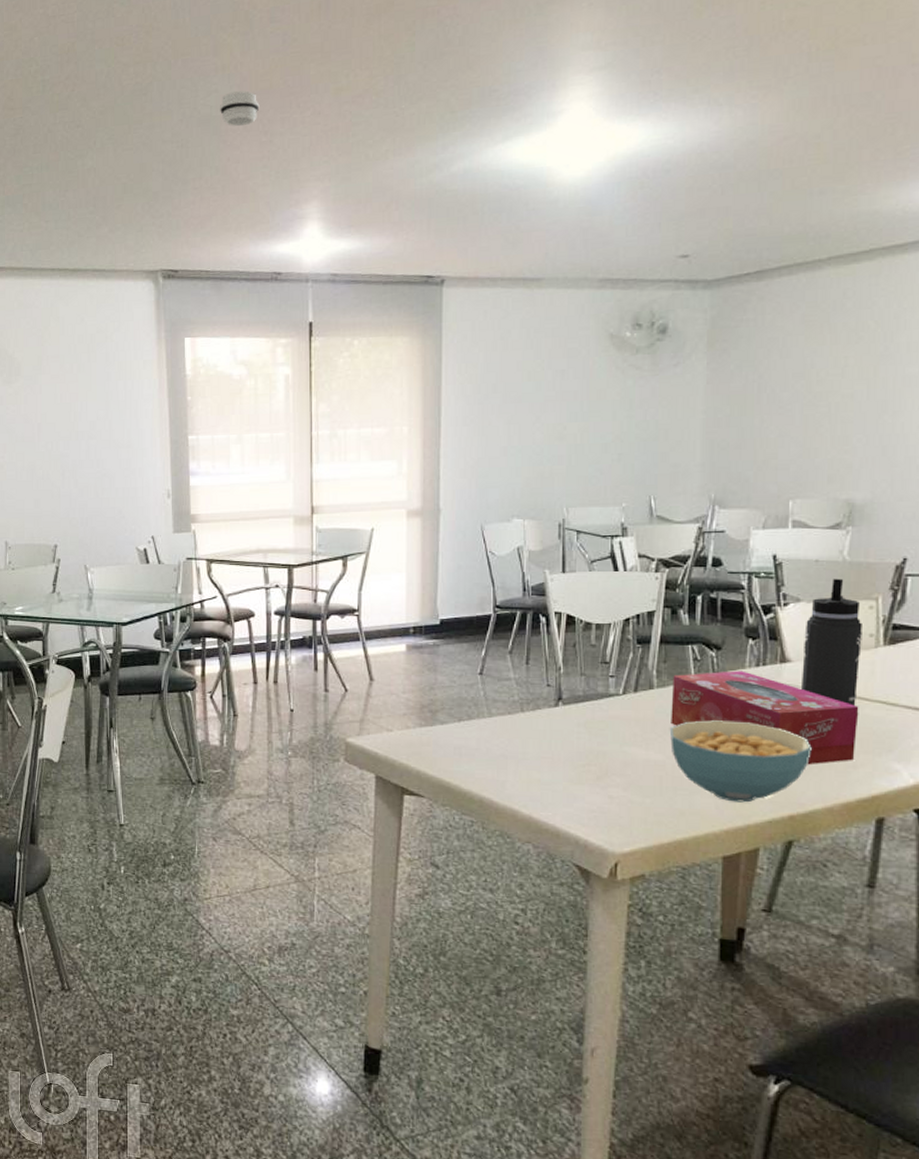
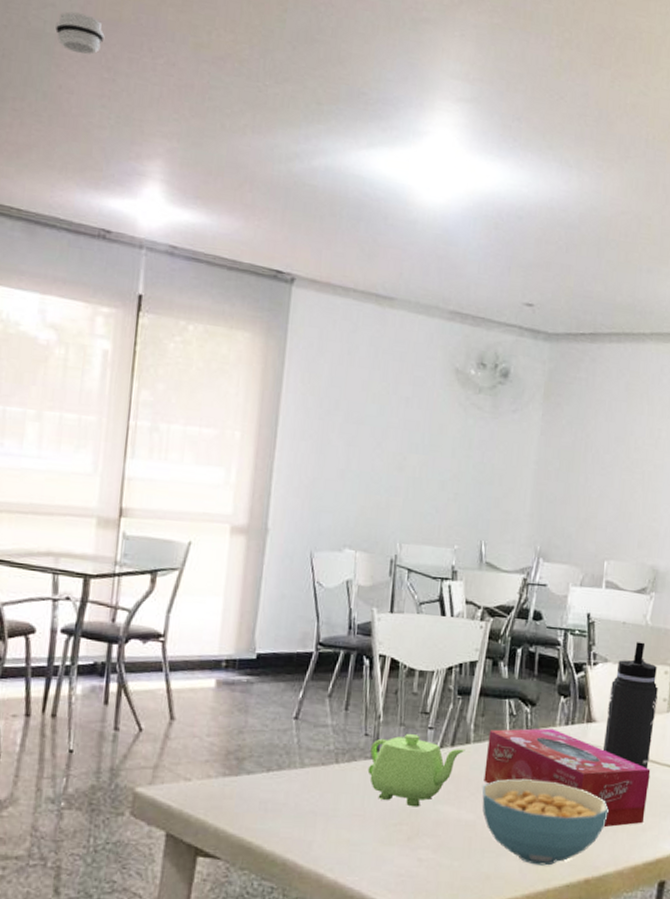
teapot: none [552,683,649,749] -> present [367,734,465,807]

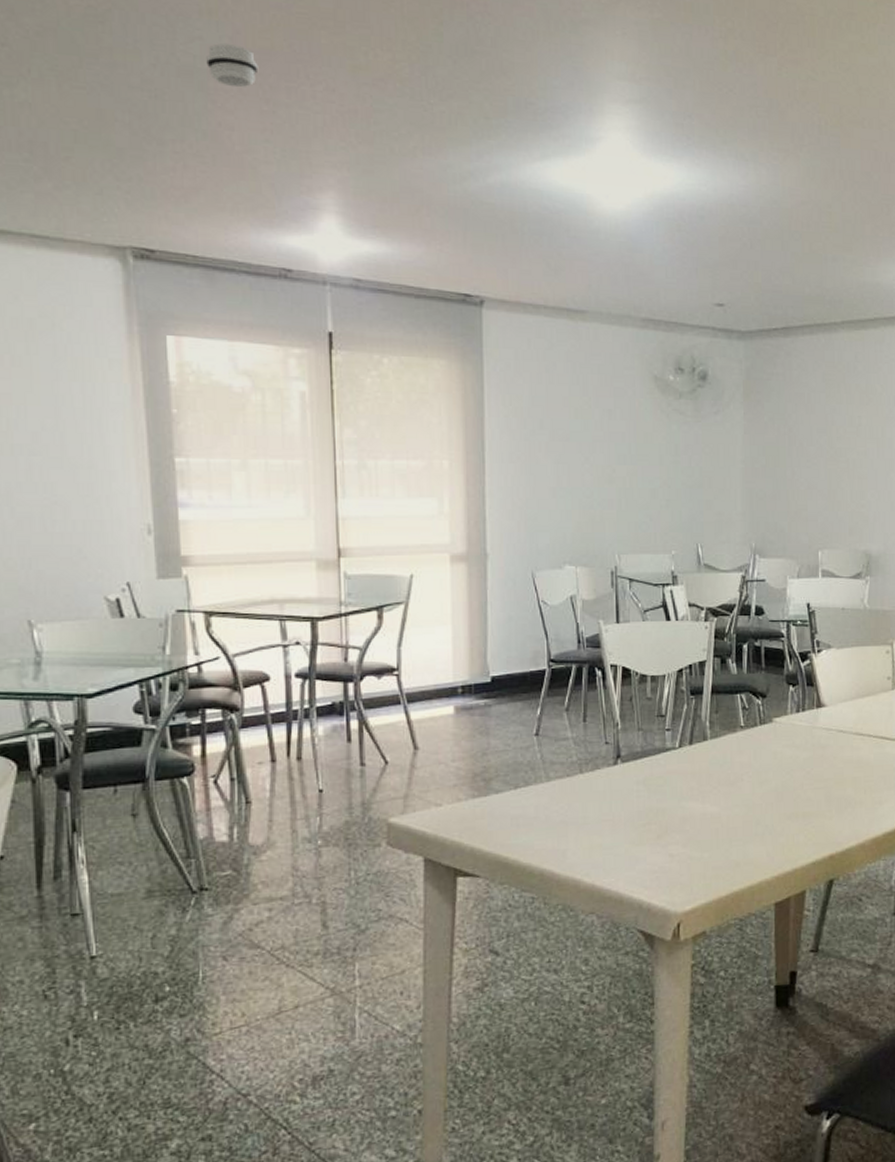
teapot: present [367,734,465,807] -> none [611,738,703,807]
cereal bowl: present [482,778,609,866] -> none [723,767,845,848]
tissue box: present [484,728,651,827] -> none [723,717,882,804]
thermos bottle: present [602,642,658,769] -> none [834,625,882,745]

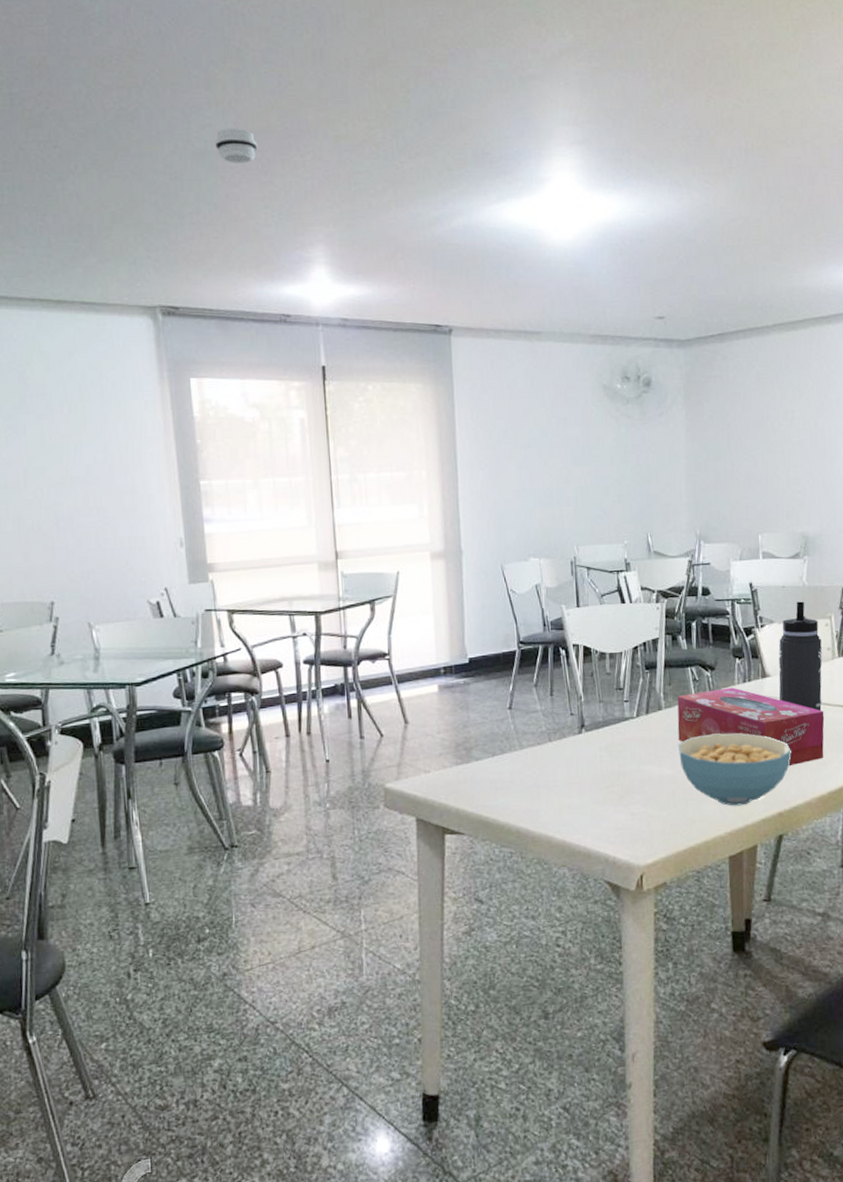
tissue box: none [723,717,882,804] -> present [677,687,824,765]
cereal bowl: none [723,767,845,848] -> present [677,733,791,806]
thermos bottle: none [834,625,882,745] -> present [778,601,823,711]

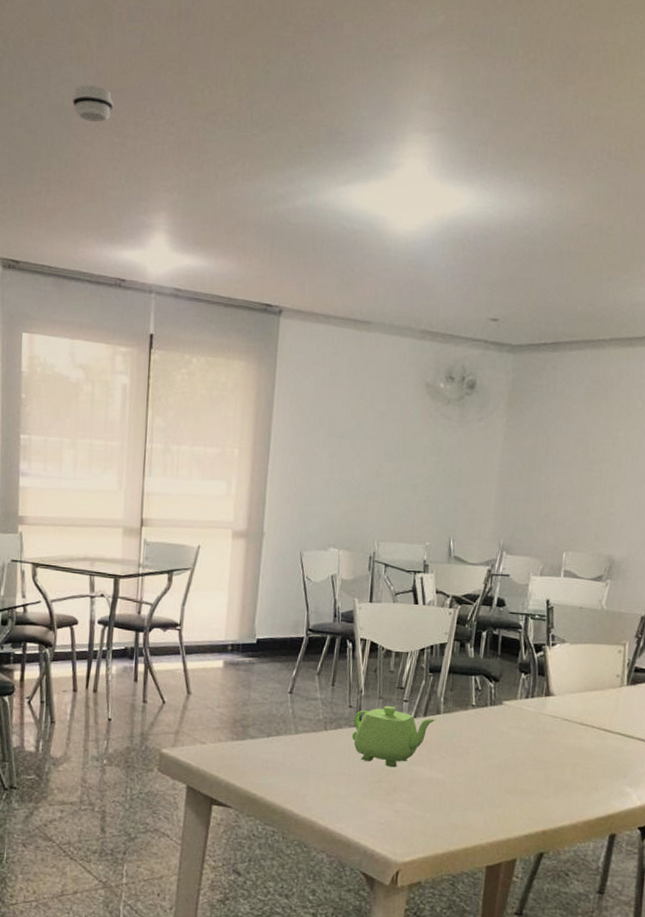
teapot: none [577,708,659,770] -> present [351,706,436,768]
tissue box: present [677,687,824,765] -> none [452,701,604,787]
cereal bowl: present [677,733,791,806] -> none [451,744,564,819]
thermos bottle: present [778,601,823,711] -> none [559,624,612,736]

